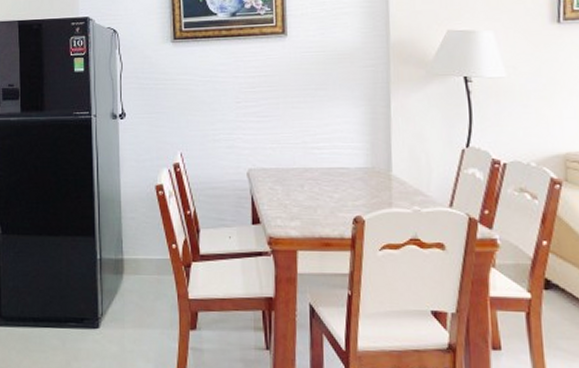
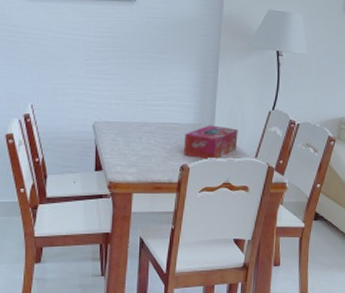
tissue box: none [355,168,424,211] -> present [183,125,238,160]

